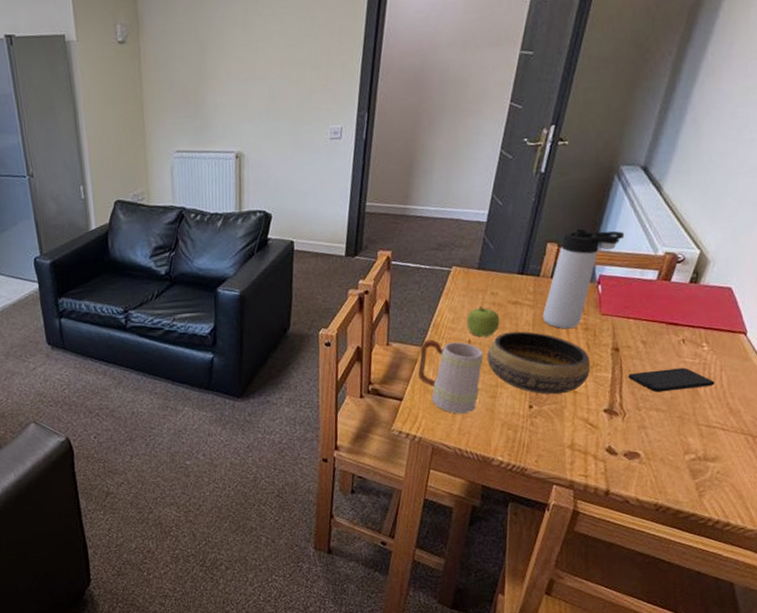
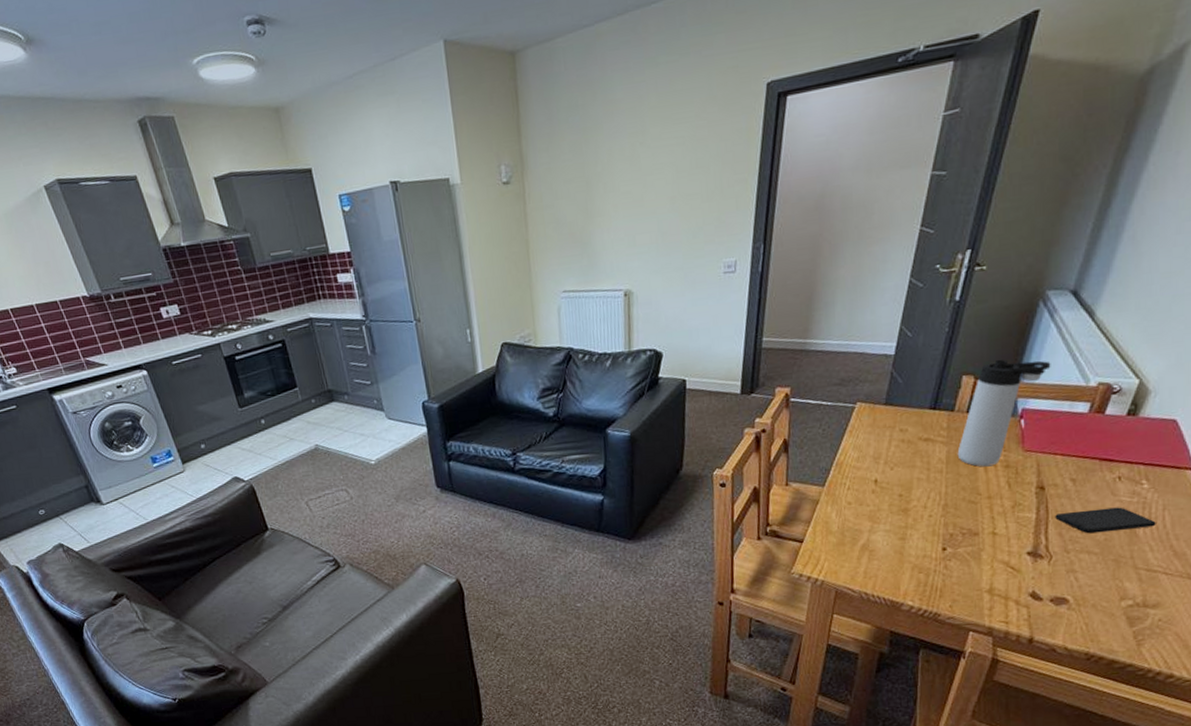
mug: present [418,339,483,414] -> none [820,479,891,557]
fruit: present [466,306,500,337] -> none [872,444,910,476]
bowl: present [487,331,591,395] -> none [895,469,1012,537]

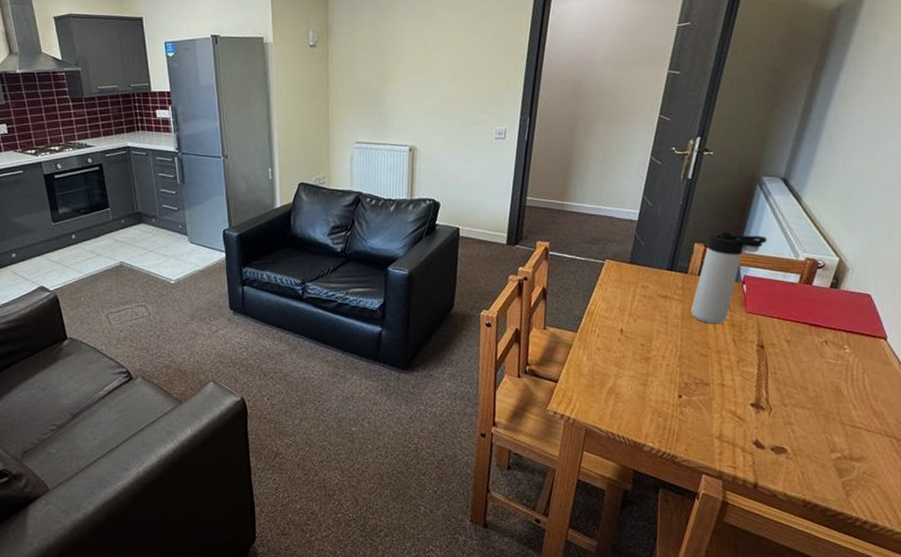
smartphone: present [1055,507,1156,534] -> none [773,368,858,390]

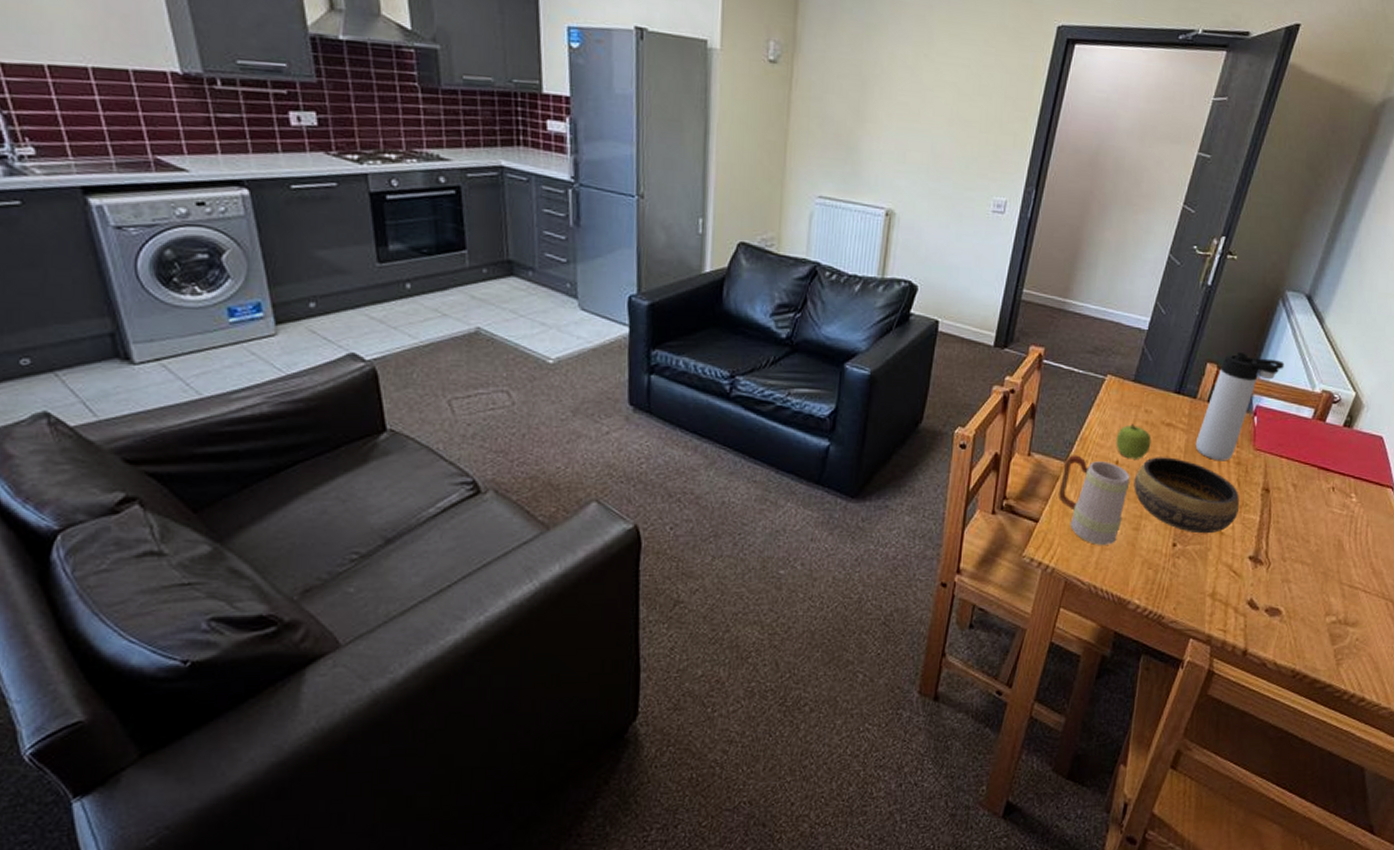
mug: none [573,326,635,399] -> present [1059,455,1130,545]
fruit: none [619,298,651,327] -> present [1116,424,1151,459]
bowl: none [638,323,738,386] -> present [1134,457,1240,534]

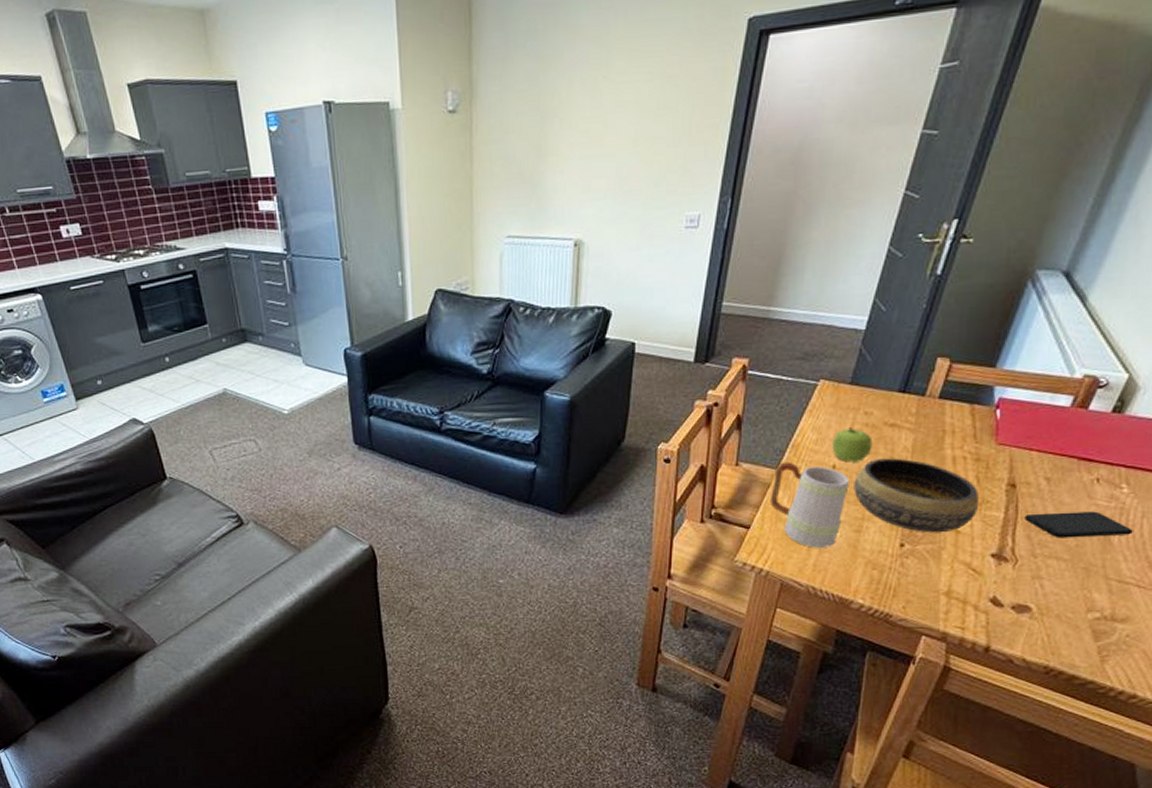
thermos bottle: present [1195,351,1285,461] -> none [924,342,1035,459]
smartphone: none [1276,518,1360,543] -> present [1024,511,1133,538]

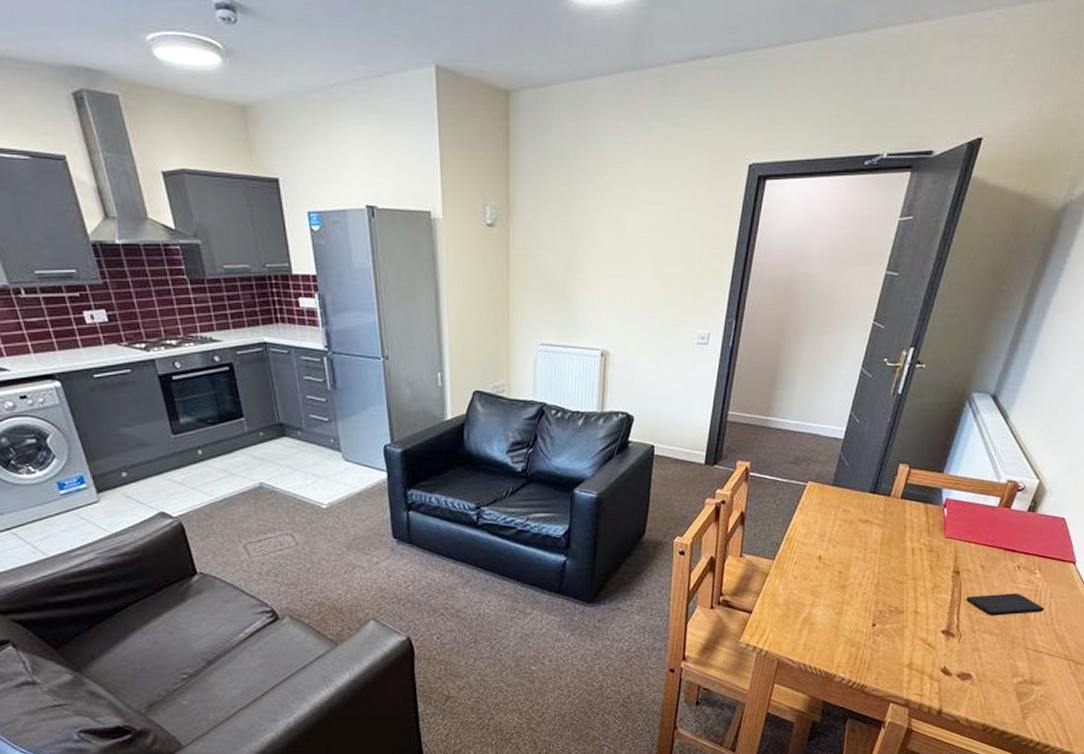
mug: present [771,462,849,548] -> none [769,553,832,629]
fruit: present [832,427,873,463] -> none [818,523,850,554]
bowl: present [854,458,980,533] -> none [836,549,933,614]

